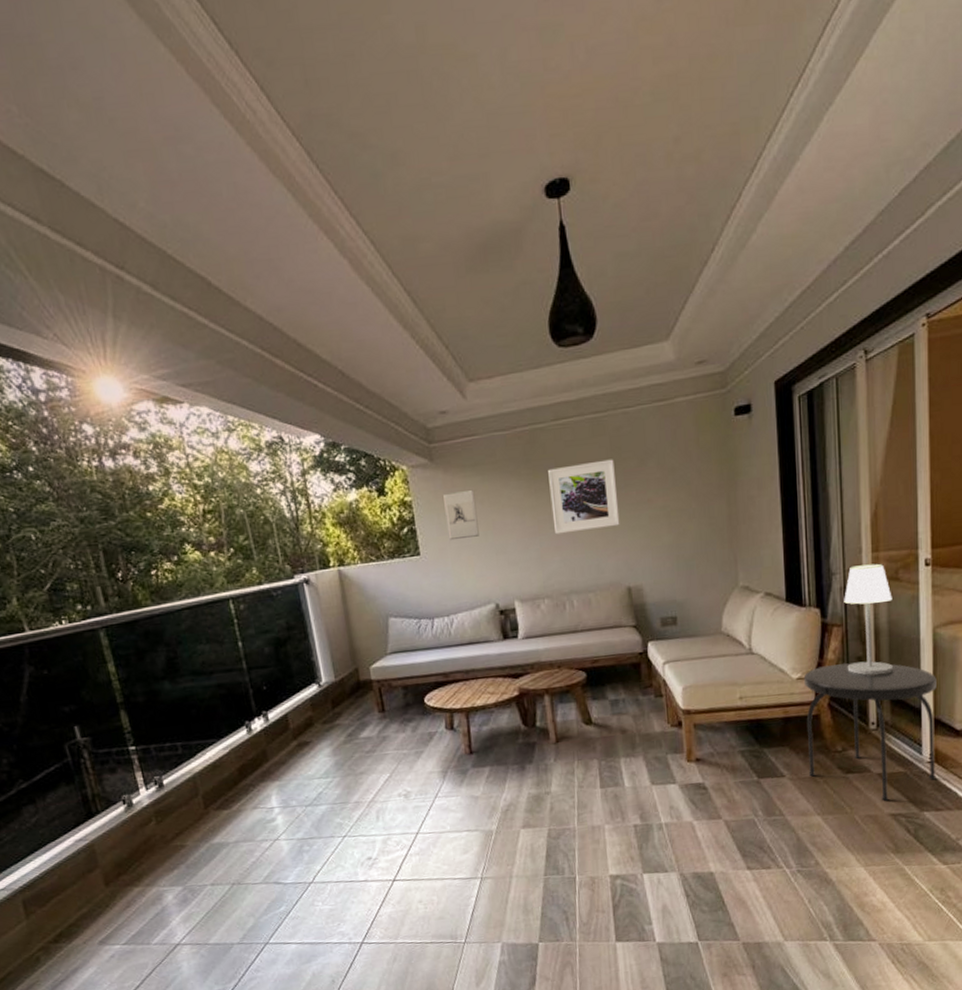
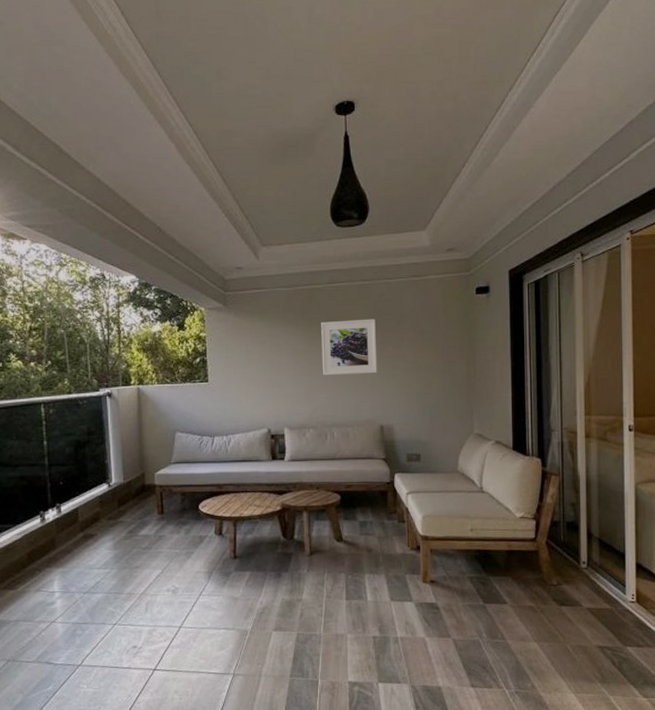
wall sculpture: present [443,490,479,541] -> none [233,333,259,373]
side table: present [803,663,937,801] -> none [525,508,638,634]
table lamp: present [844,563,894,675] -> none [561,425,602,521]

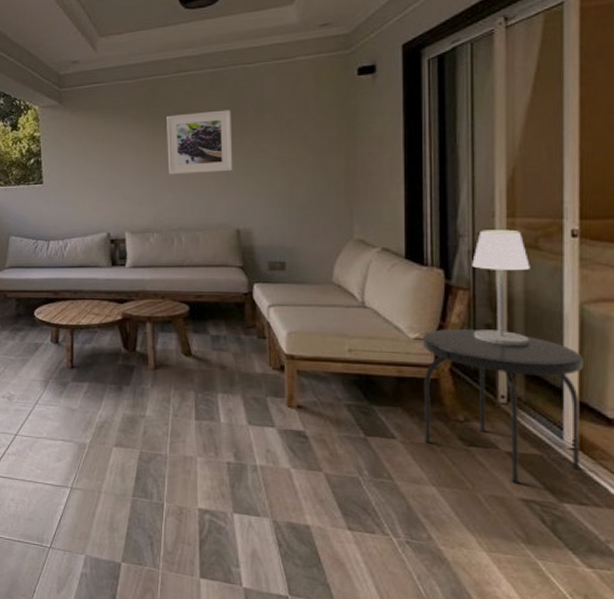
side table: none [525,508,638,634] -> present [422,329,583,483]
table lamp: none [561,425,602,521] -> present [472,229,530,346]

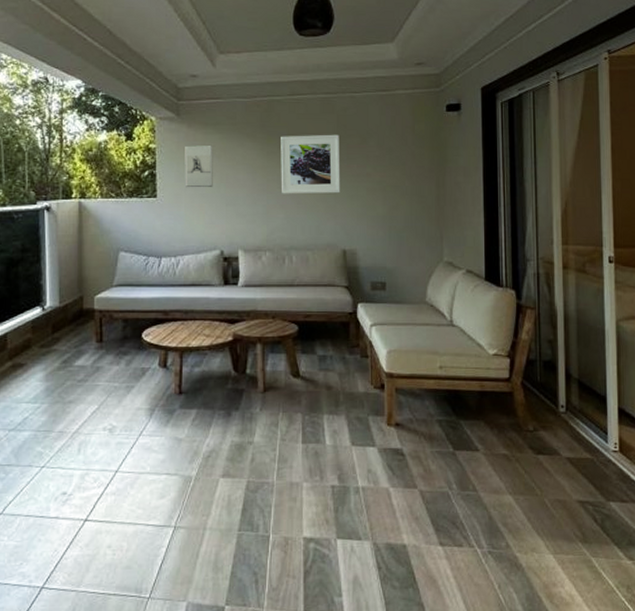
wall sculpture: none [68,130,98,173] -> present [185,145,213,188]
side table: present [422,329,583,483] -> none [499,345,621,487]
table lamp: present [472,229,530,346] -> none [537,255,582,360]

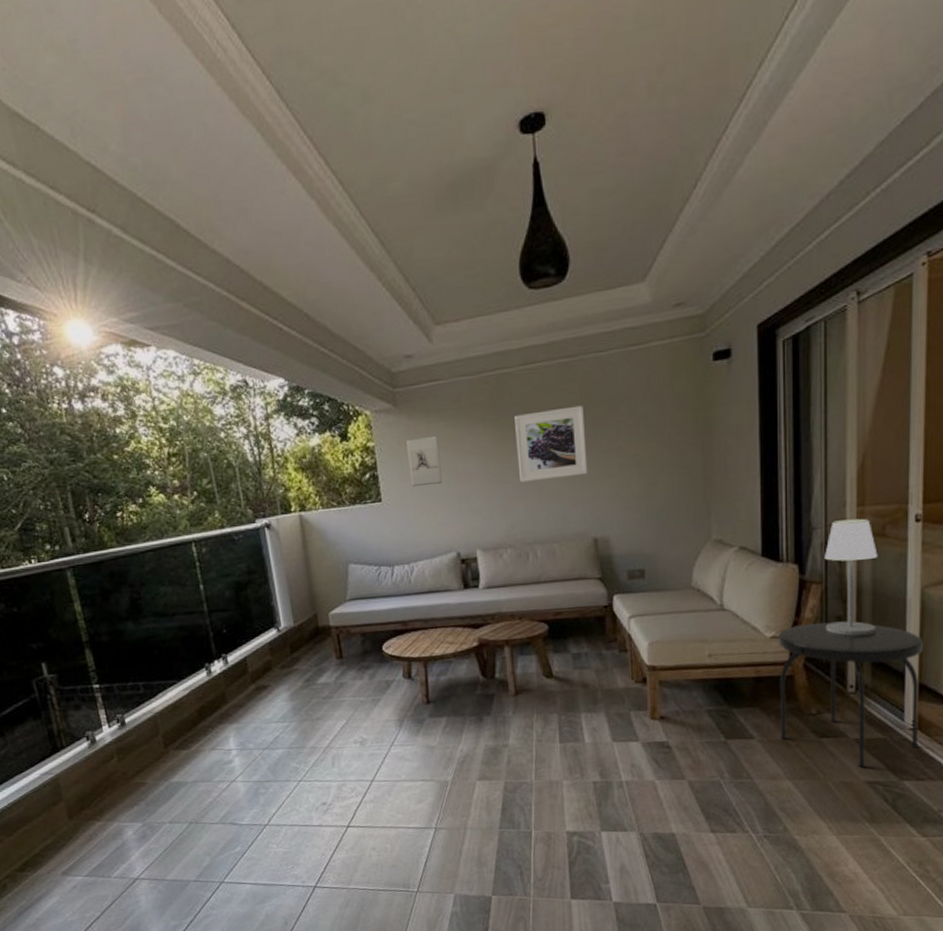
side table: none [499,345,621,487] -> present [777,622,923,768]
table lamp: none [537,255,582,360] -> present [824,518,878,636]

